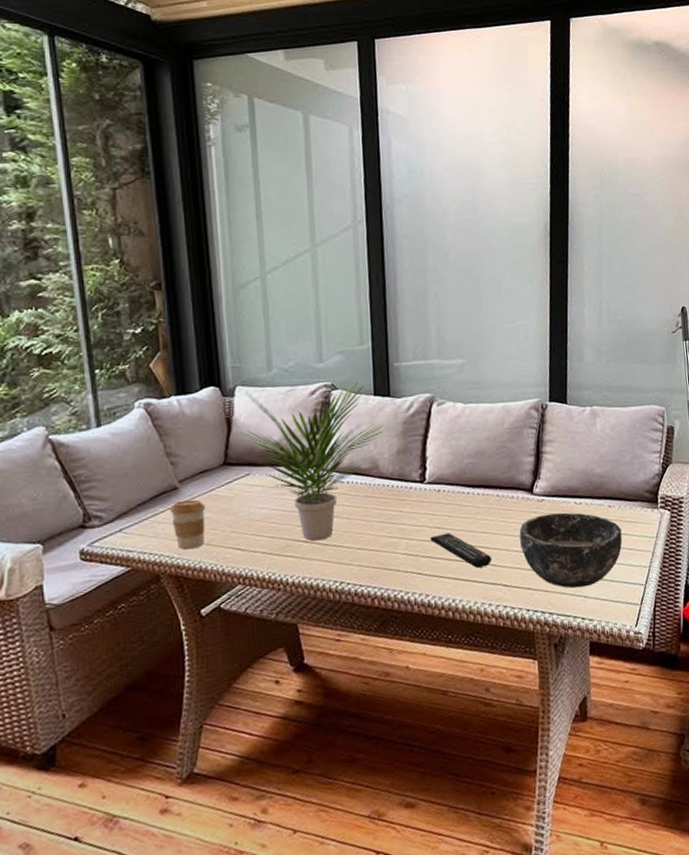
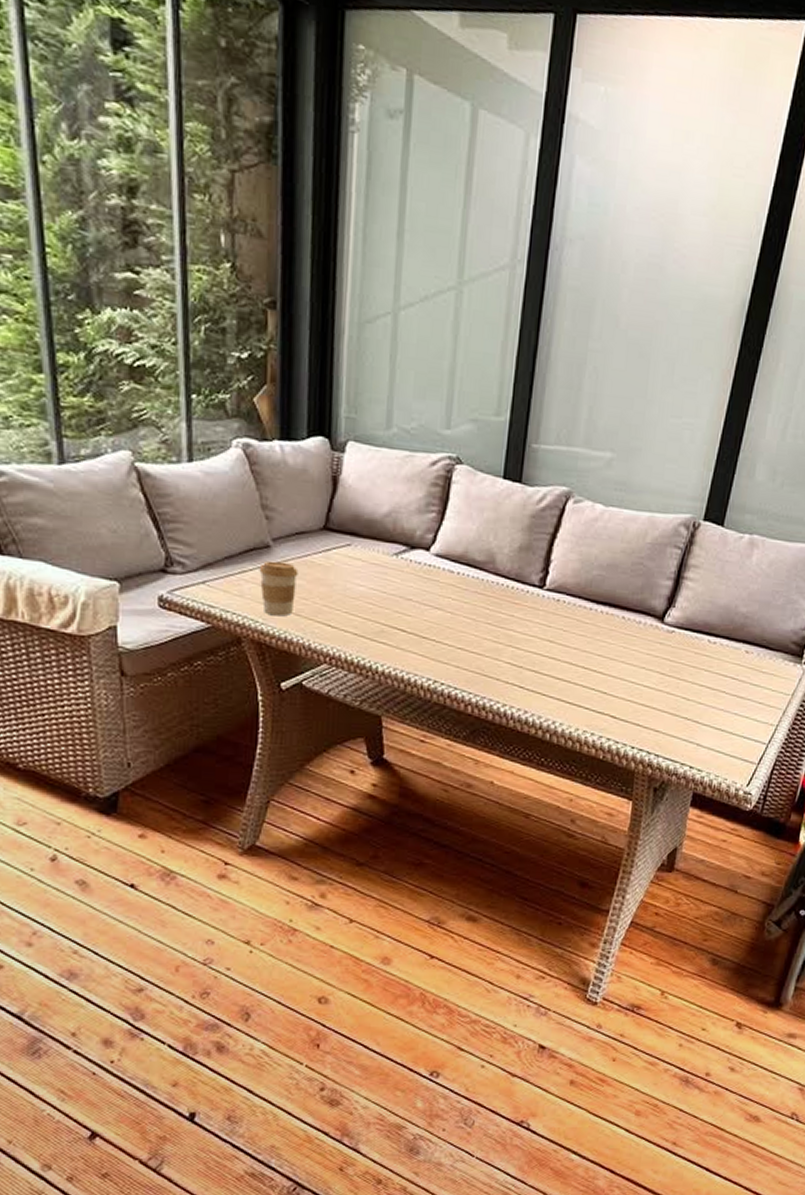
potted plant: present [239,382,385,541] -> none [345,449,510,632]
remote control: present [430,533,493,568] -> none [539,648,604,693]
bowl: present [519,512,623,588] -> none [638,647,755,735]

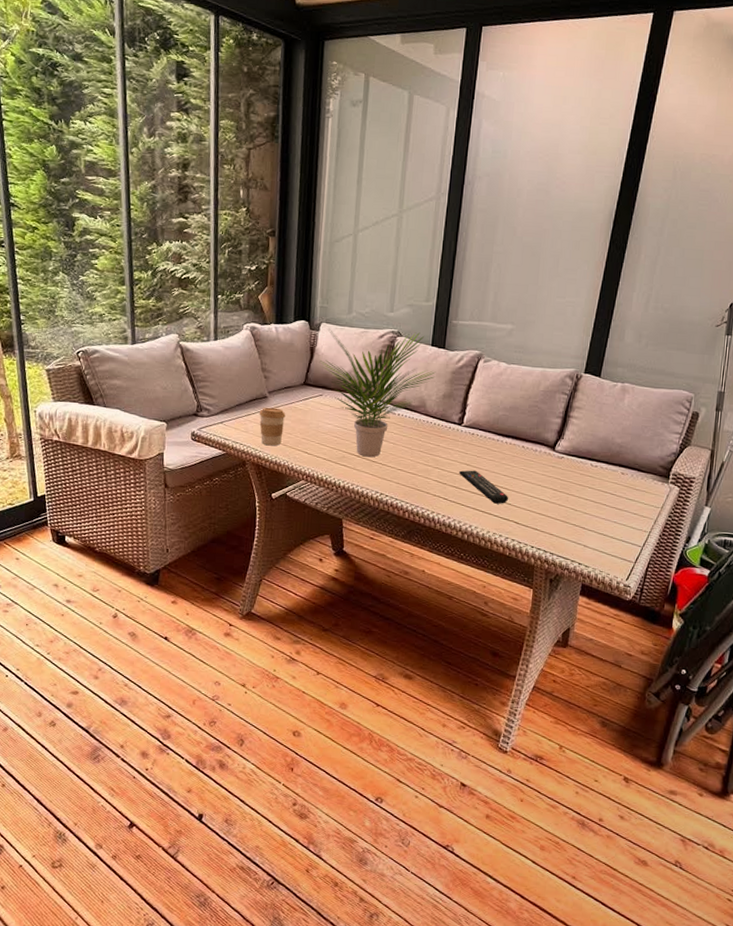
potted plant: none [345,449,510,632] -> present [319,328,436,458]
remote control: none [539,648,604,693] -> present [459,470,509,504]

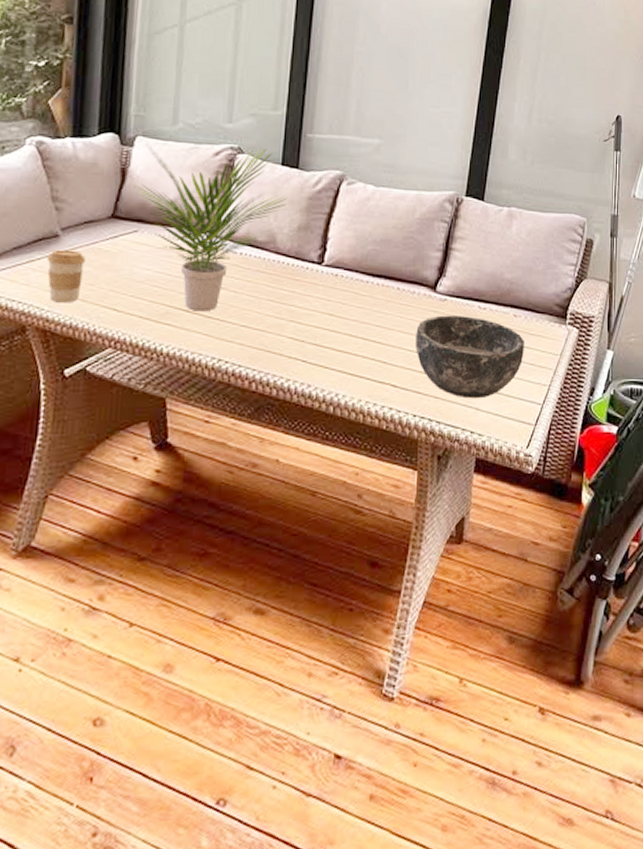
remote control: present [459,470,509,504] -> none [320,321,384,363]
bowl: none [535,469,630,538] -> present [415,315,524,399]

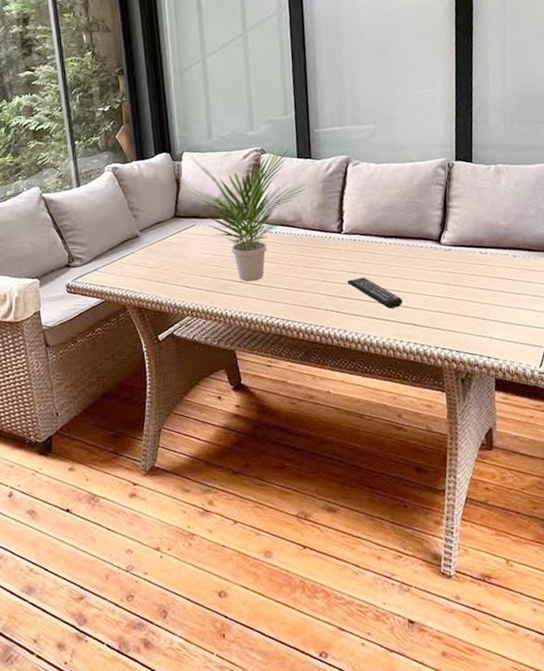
coffee cup: present [47,249,86,303] -> none [133,245,161,286]
remote control: none [320,321,384,363] -> present [347,277,404,309]
bowl: present [415,315,524,399] -> none [428,261,527,330]

